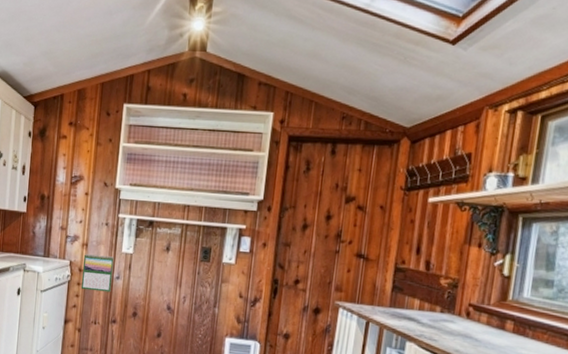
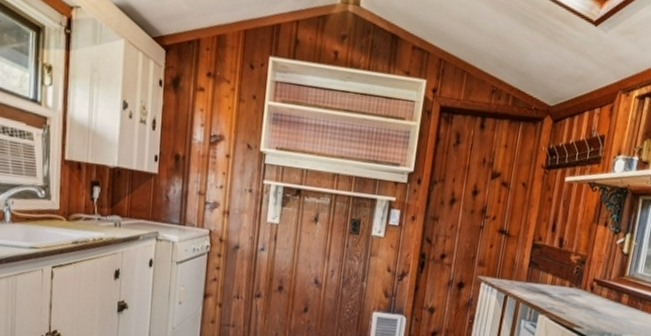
calendar: present [80,254,114,293] -> none [221,223,259,265]

